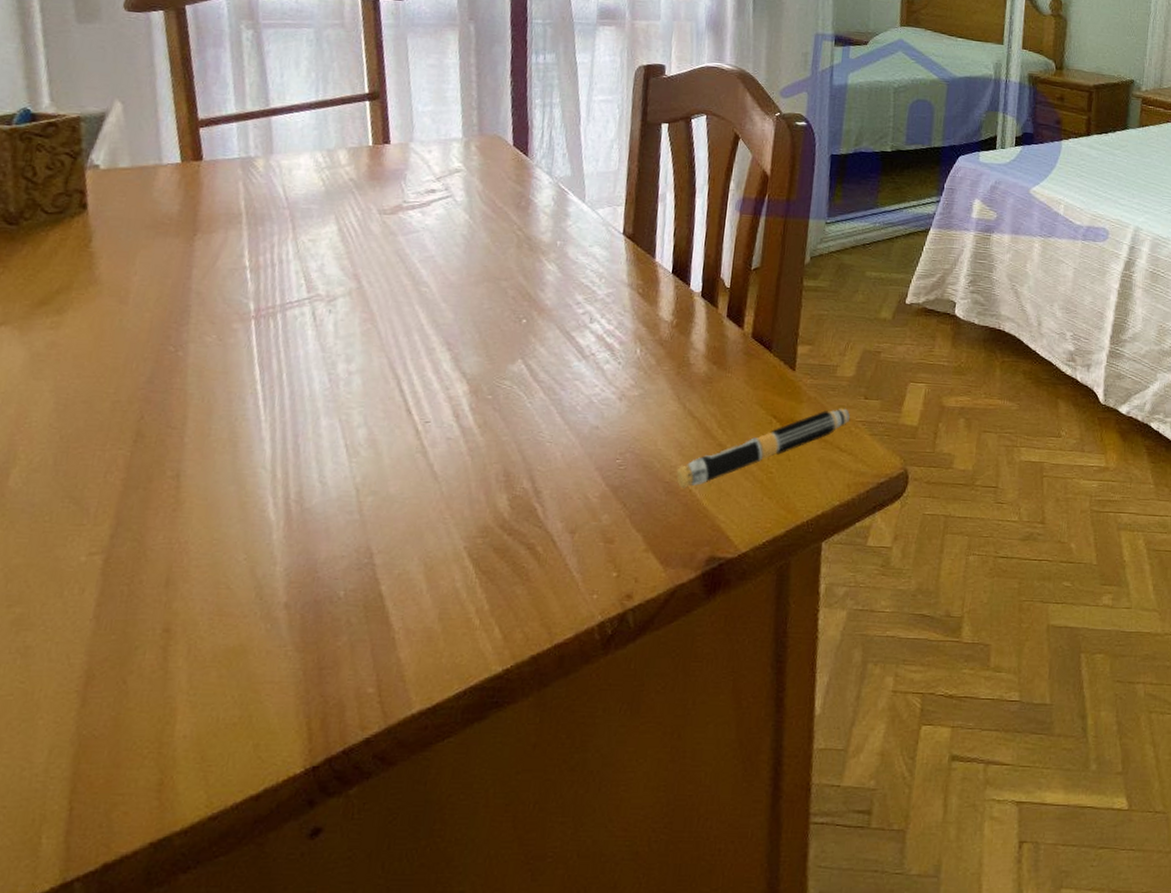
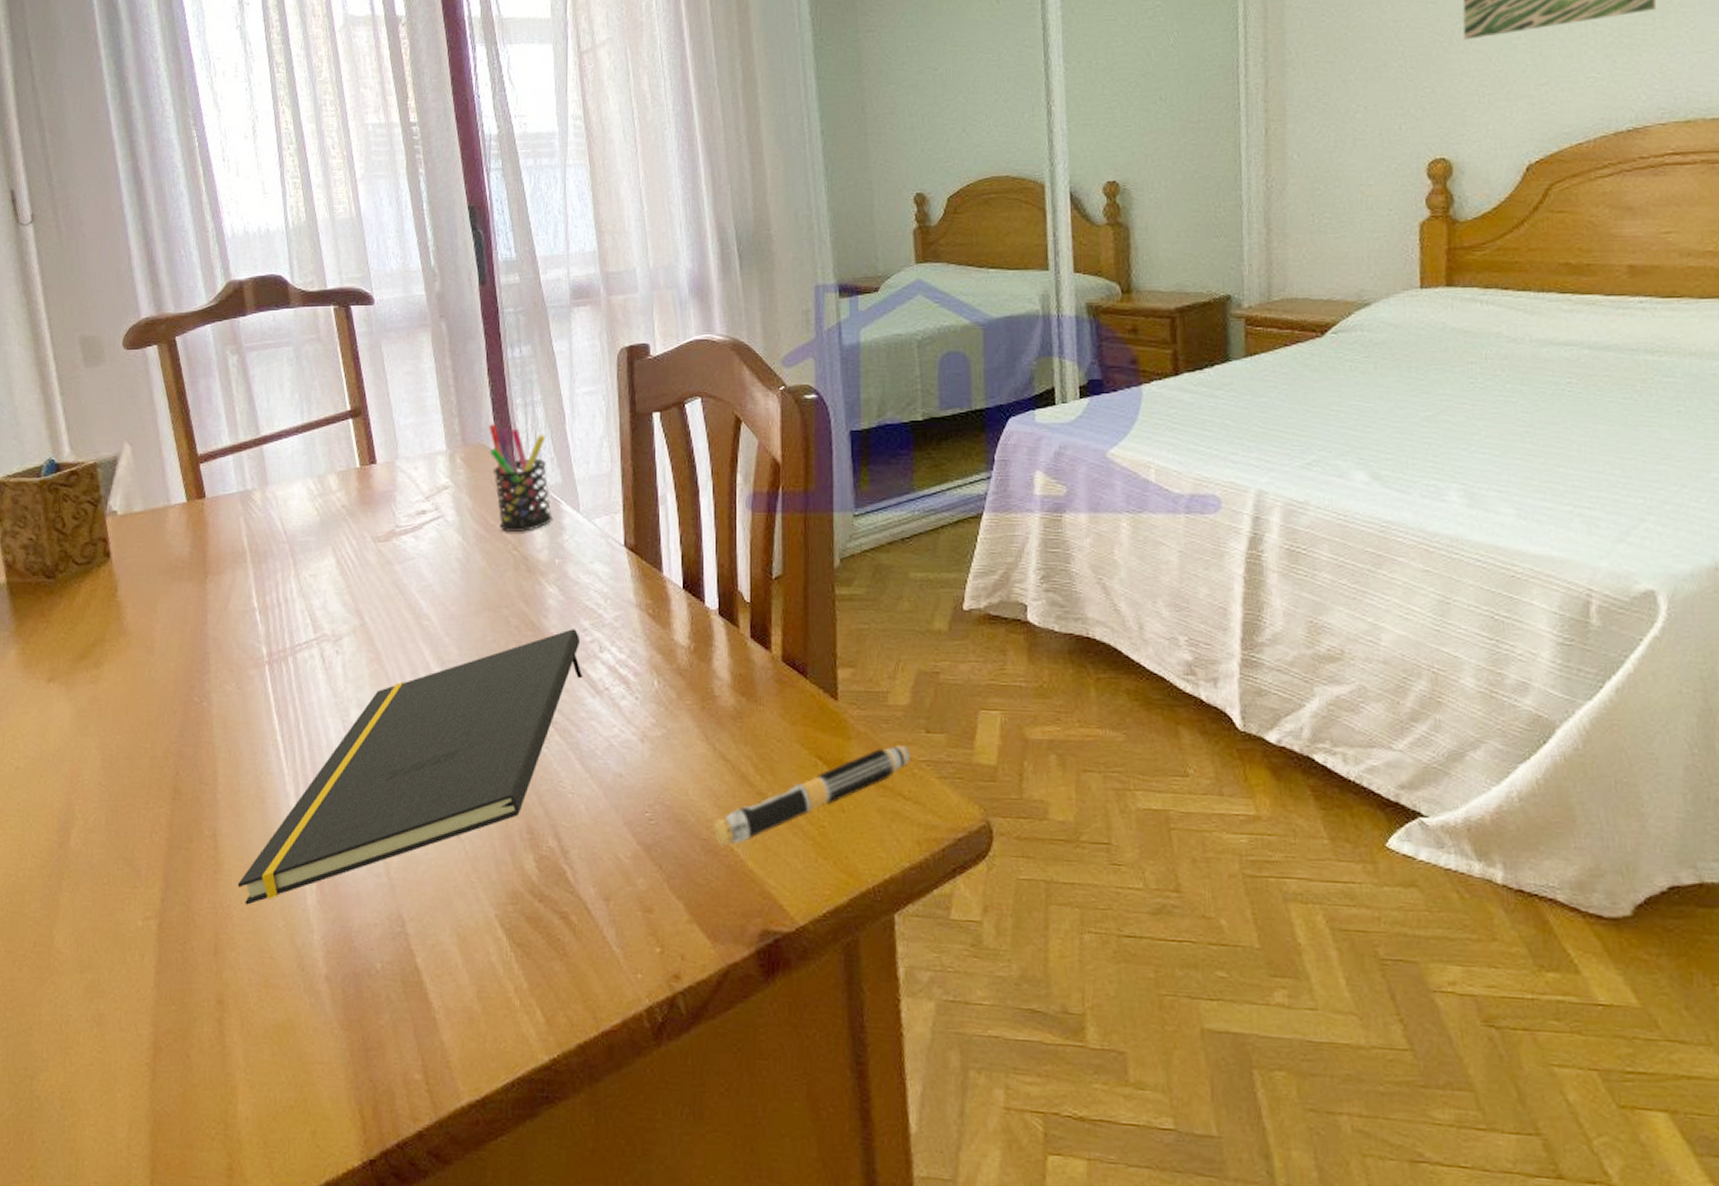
notepad: none [198,302,573,541] -> present [237,629,583,905]
pen holder: none [505,119,561,216] -> present [489,424,552,532]

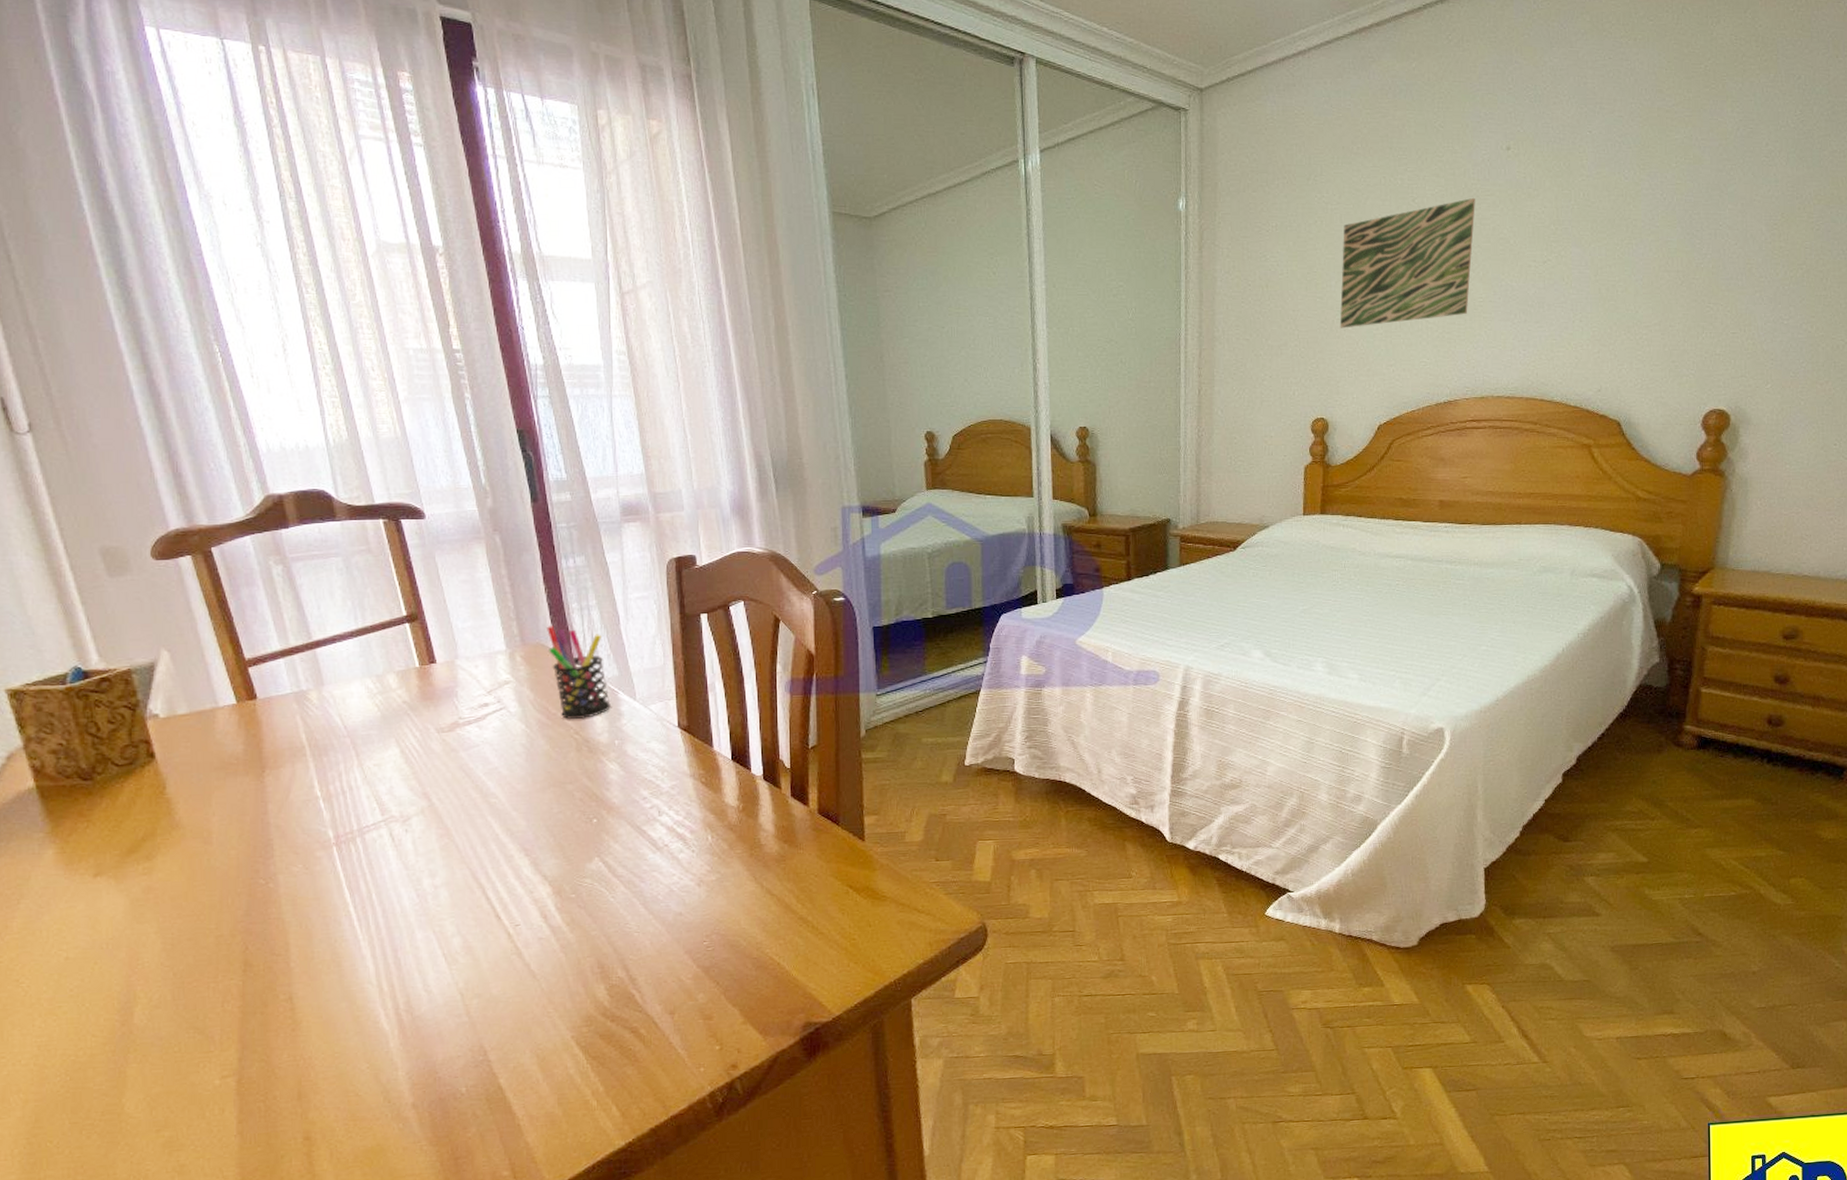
notepad: present [237,629,583,905] -> none [318,798,644,1054]
pen: present [714,746,912,848] -> none [763,872,924,963]

